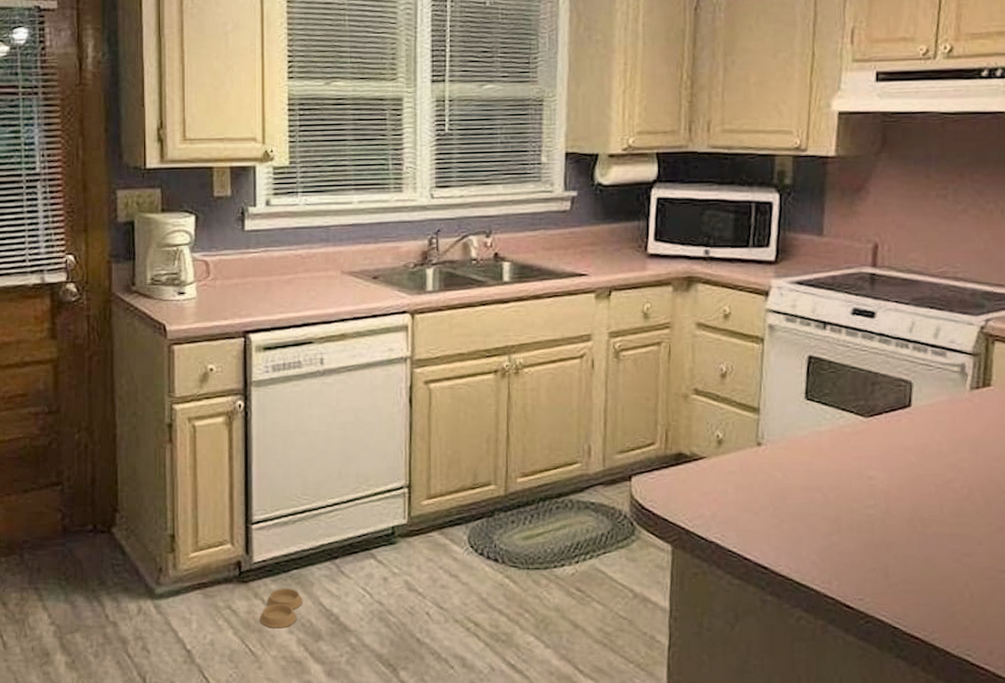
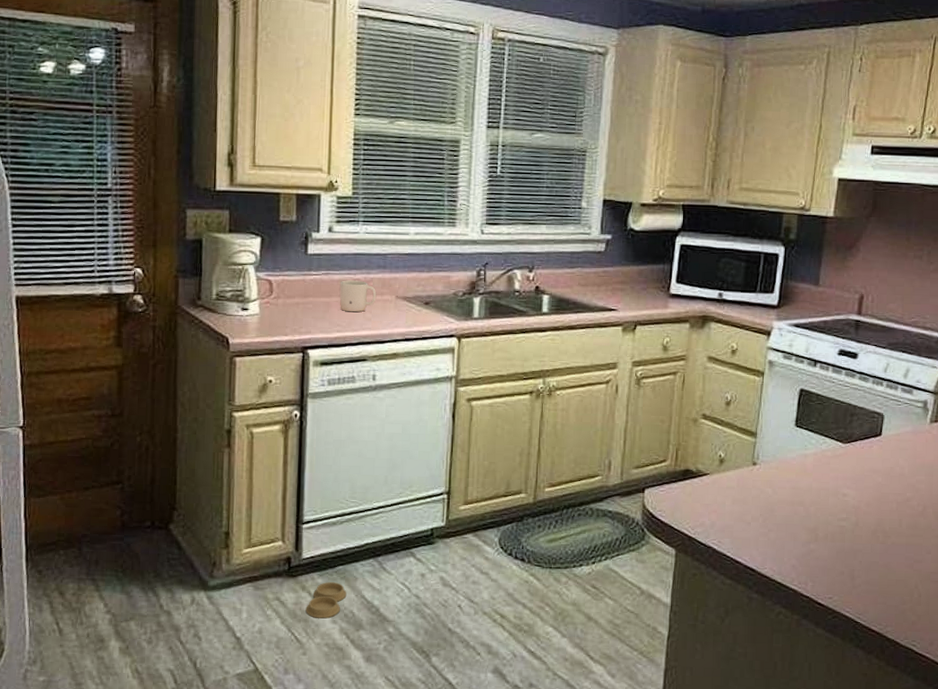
mug: none [280,256,320,291] -> present [339,280,377,313]

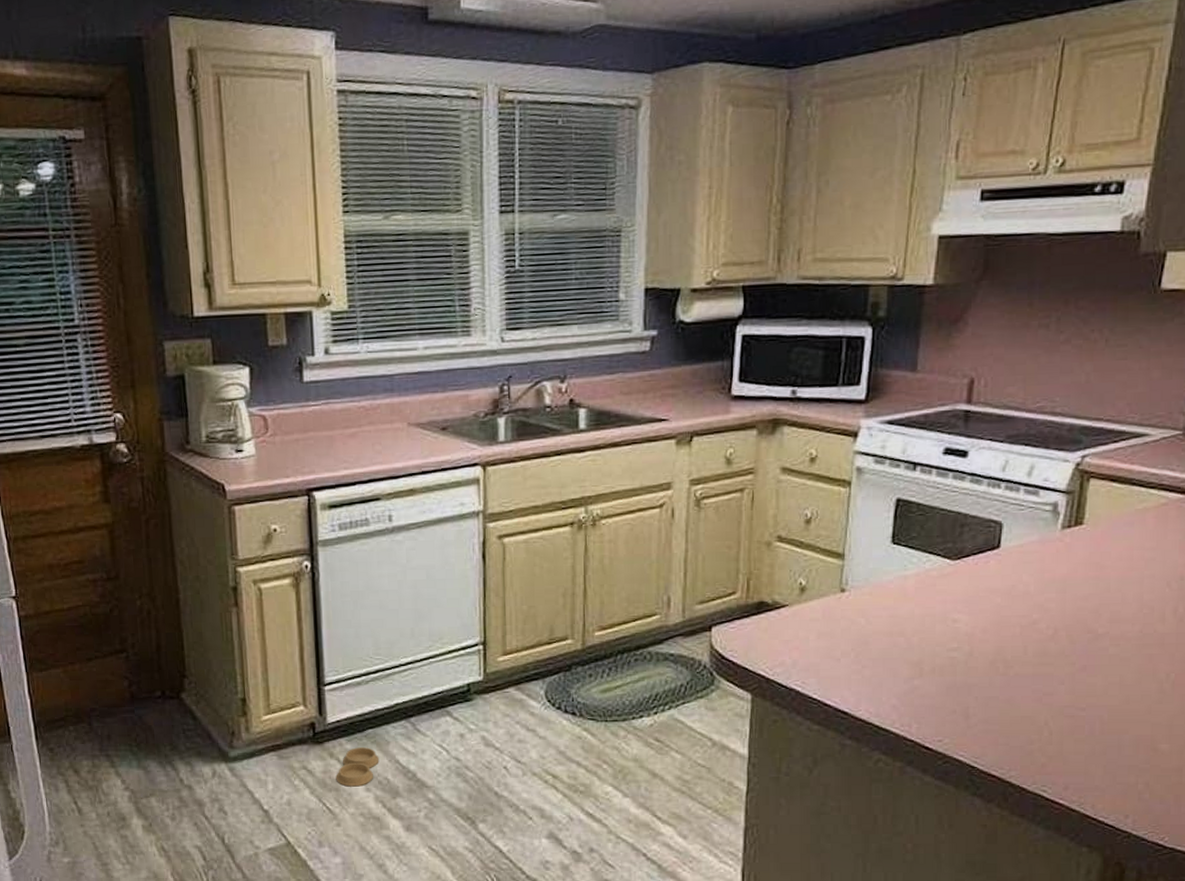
mug: present [339,280,377,313] -> none [342,408,386,446]

